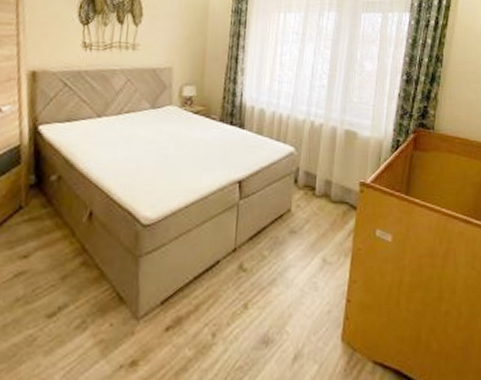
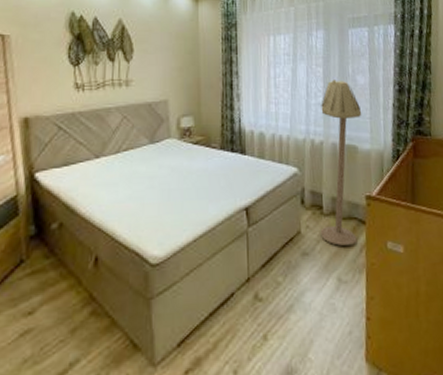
floor lamp: none [310,63,366,228] -> present [320,80,362,246]

